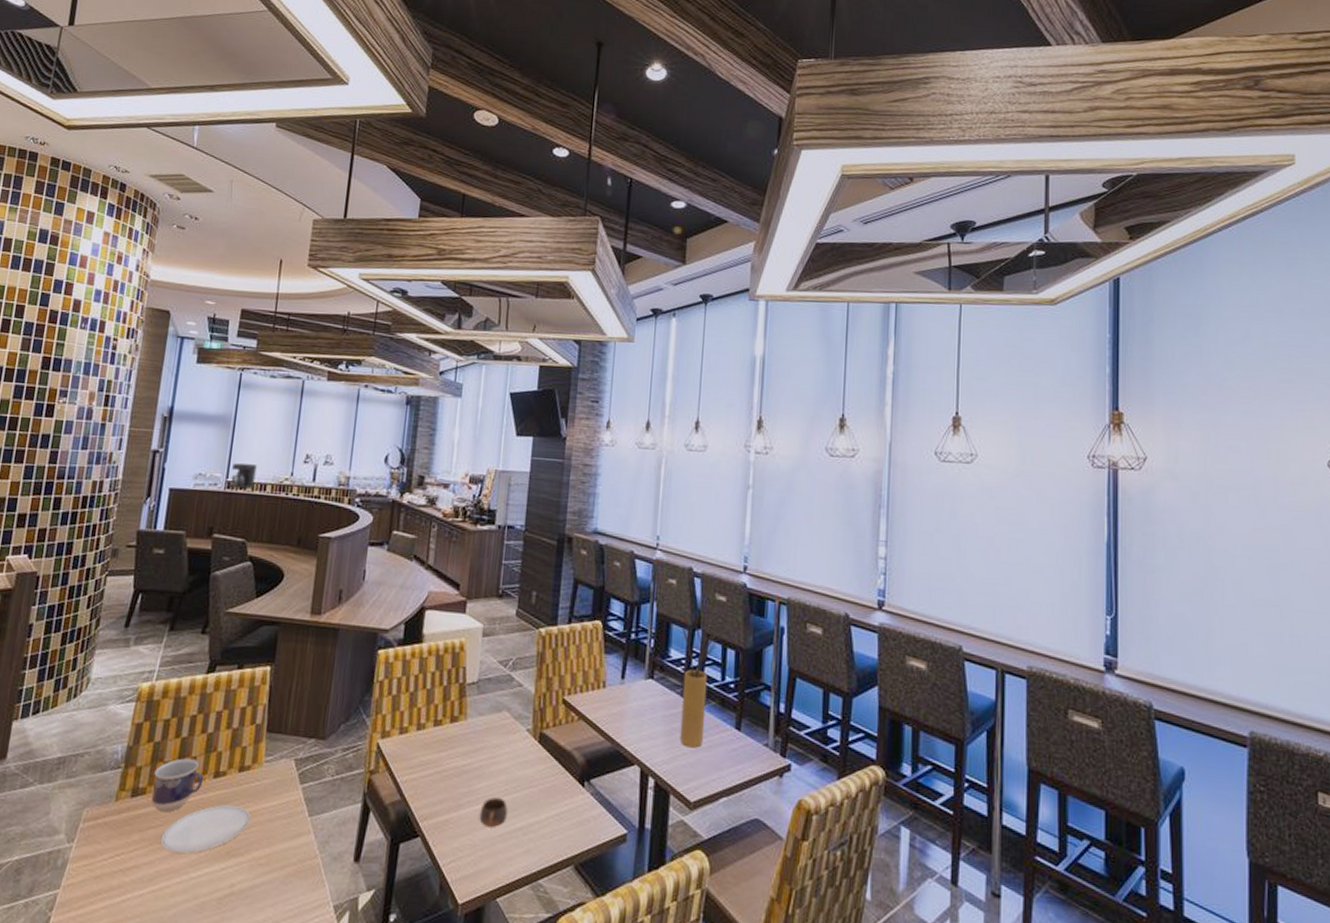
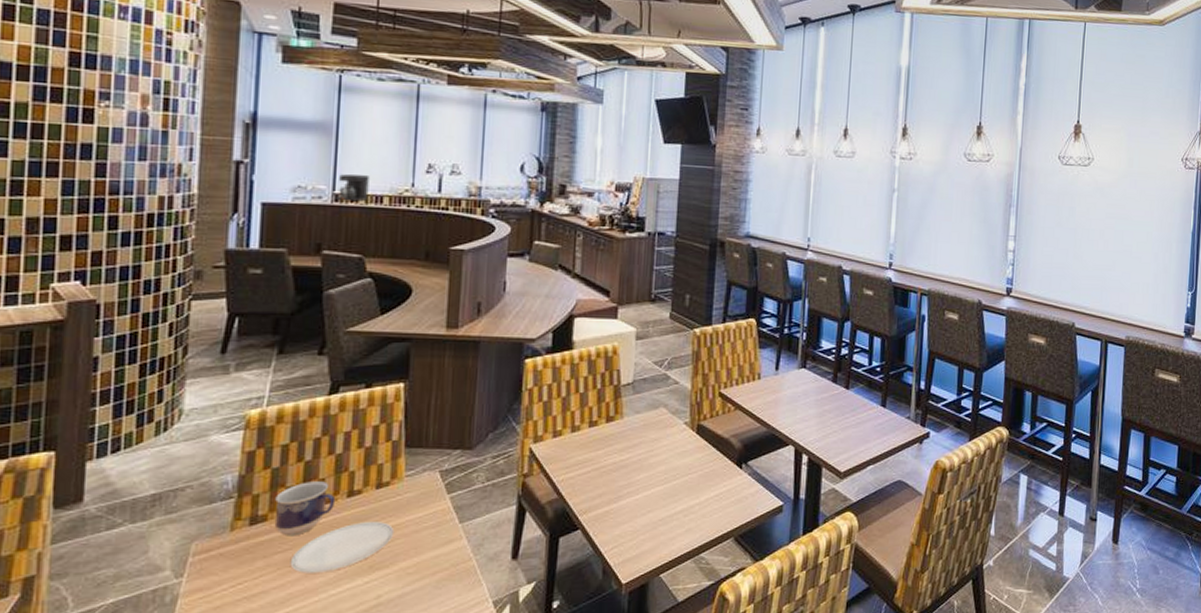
cup: present [479,797,508,828] -> none [640,487,668,514]
vase: present [679,606,725,748] -> none [831,300,872,426]

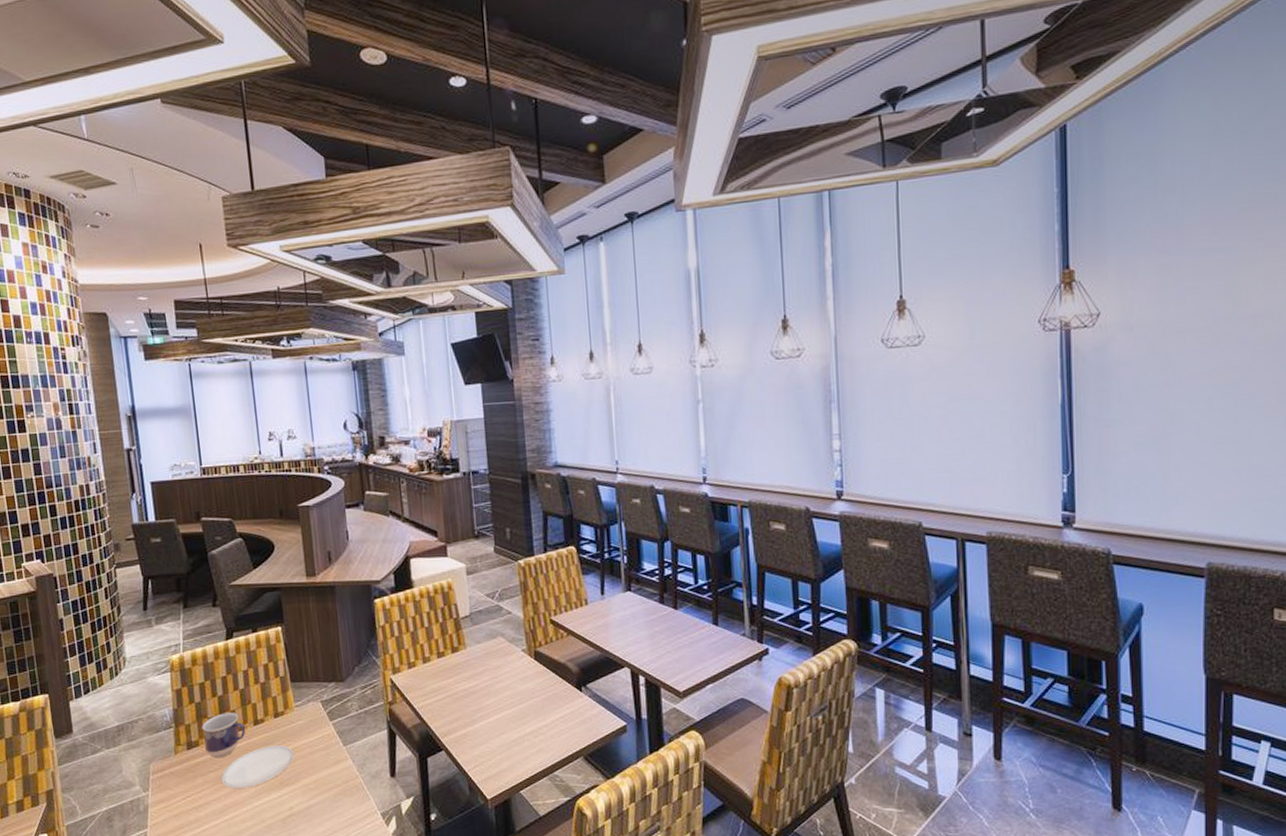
coffee maker: present [335,174,370,202] -> none [203,449,228,474]

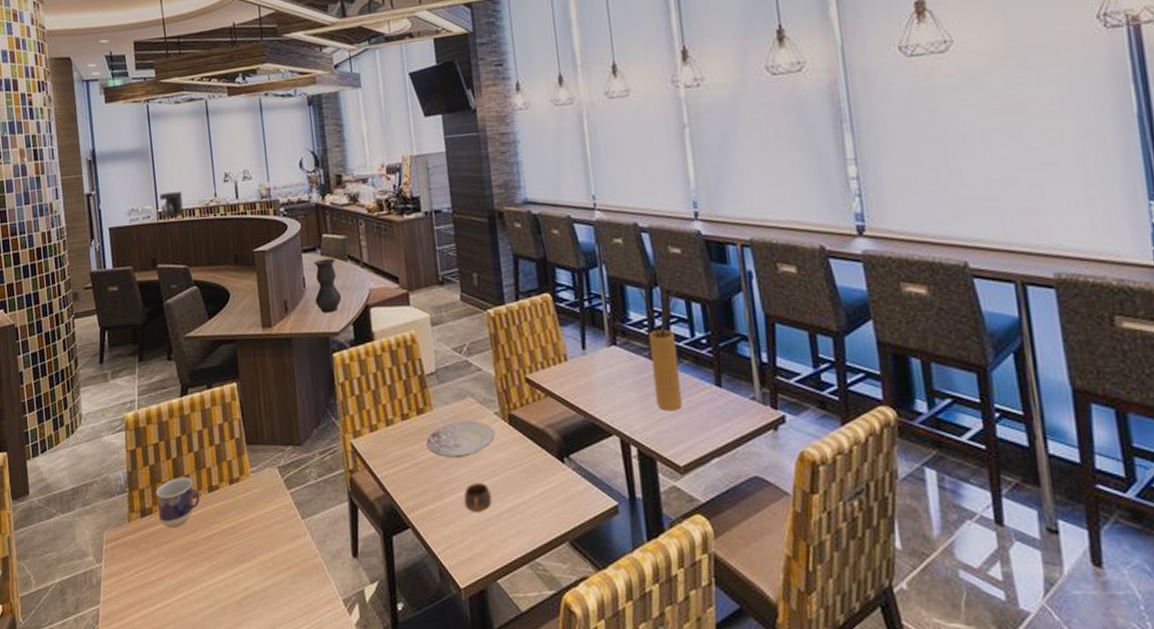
coffee maker: none [203,449,228,474] -> present [159,192,184,218]
plate: present [221,745,295,788] -> none [174,516,250,563]
vase: none [356,513,384,564] -> present [313,258,342,313]
plate: none [459,657,522,689] -> present [426,420,495,457]
cup: none [492,710,517,736] -> present [463,483,492,513]
vase: none [652,519,691,646] -> present [638,261,684,411]

